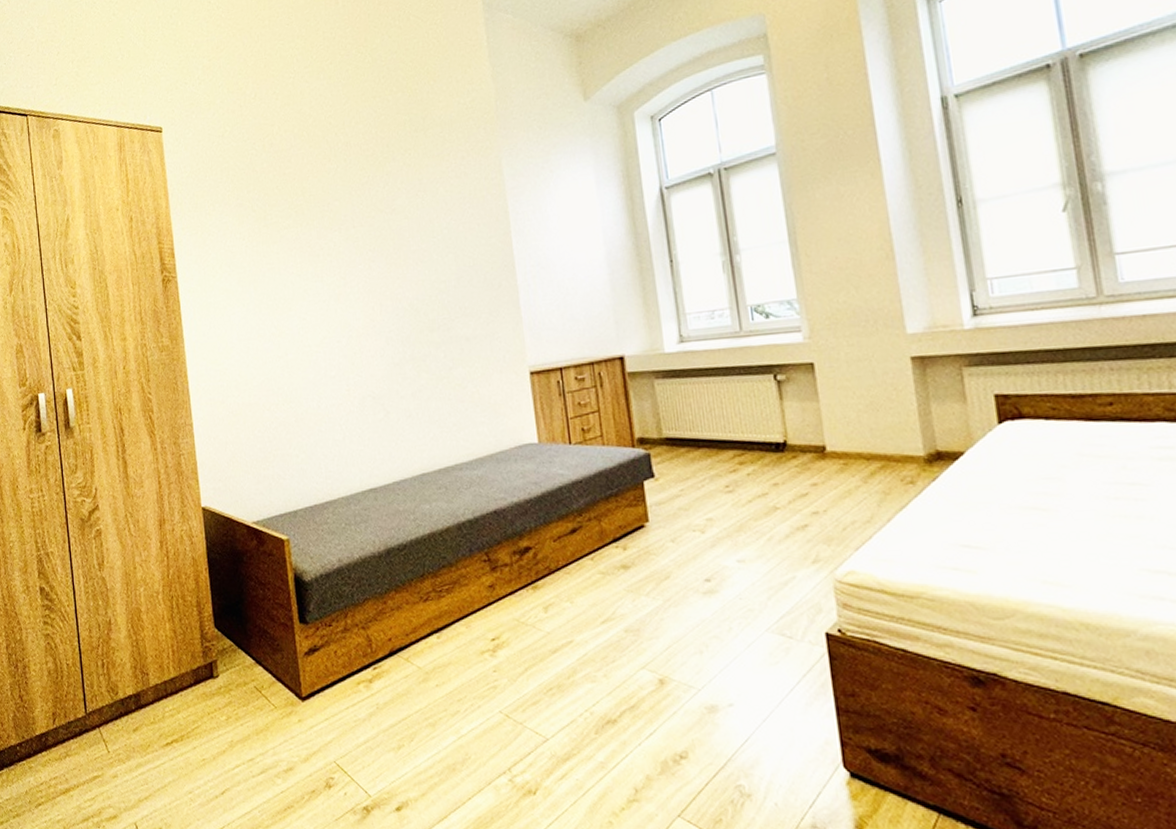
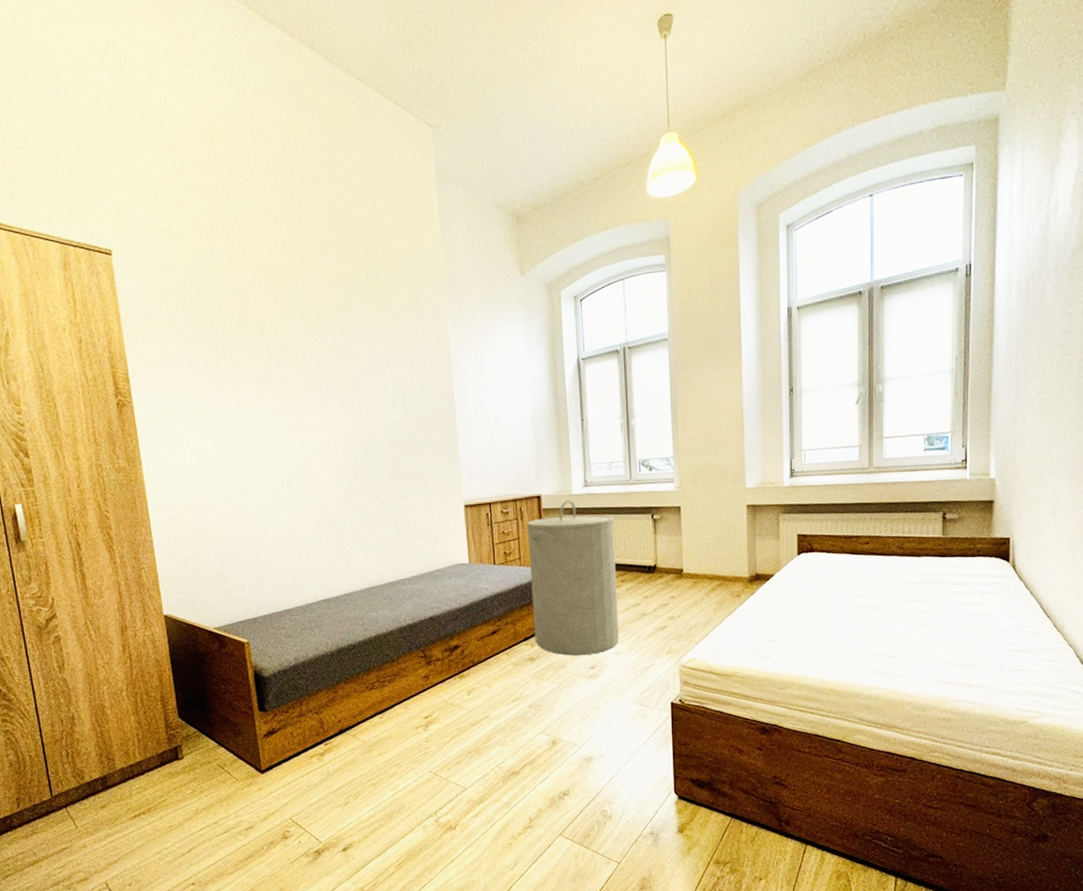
laundry hamper: none [607,360,743,563] -> present [526,500,620,656]

